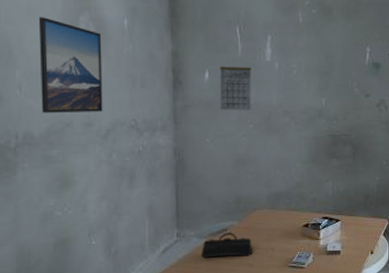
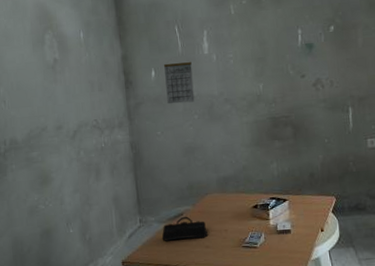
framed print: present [38,17,103,113] -> none [13,39,70,121]

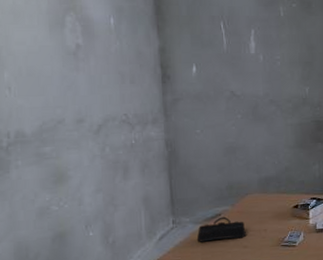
calendar: present [164,62,195,104] -> none [207,60,239,102]

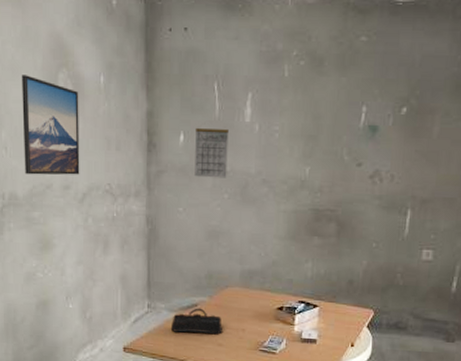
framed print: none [24,18,94,112] -> present [21,75,80,175]
calendar: none [207,60,239,102] -> present [194,127,229,178]

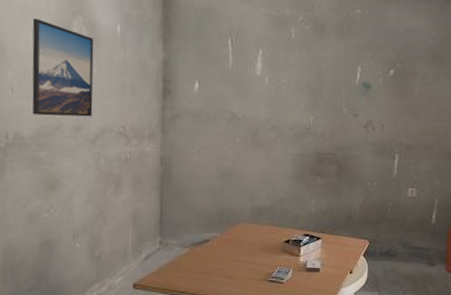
pencil case: present [170,307,222,335] -> none [182,243,233,268]
calendar: present [194,127,229,178] -> none [208,77,241,124]

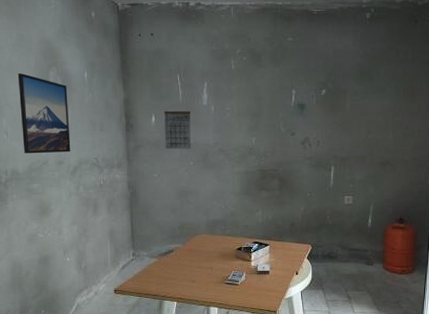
calendar: none [208,77,241,124] -> present [164,110,191,150]

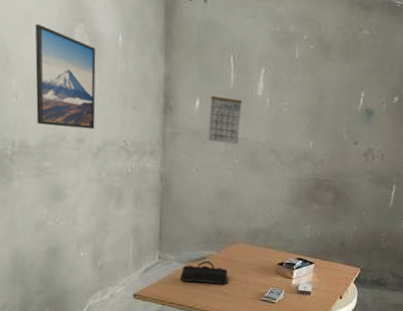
pencil case: none [152,253,194,274] -> present [179,260,228,286]

